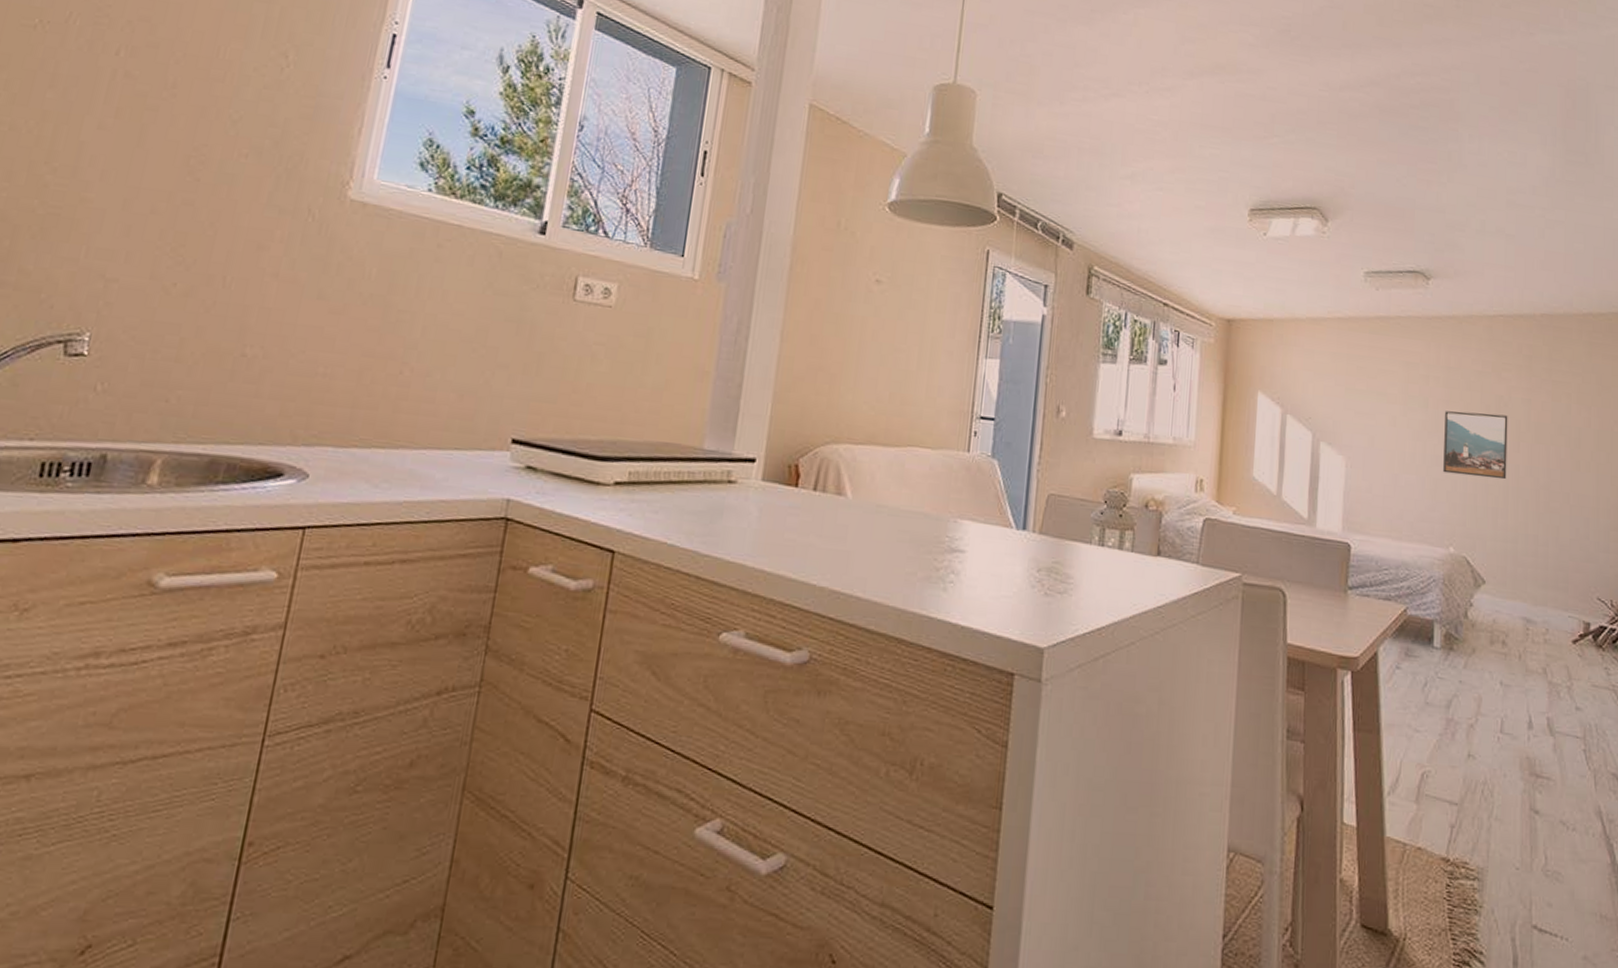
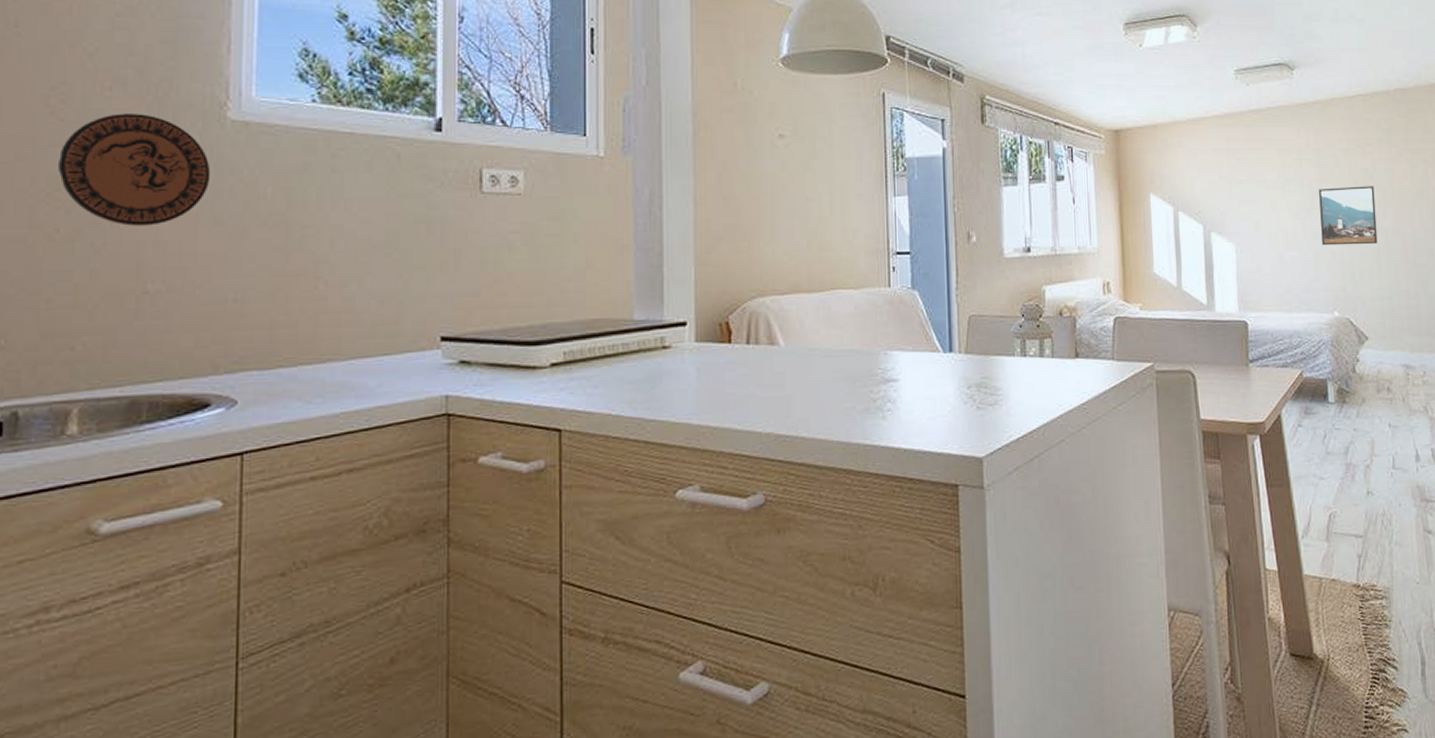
decorative plate: none [185,180,324,292] -> present [58,113,211,226]

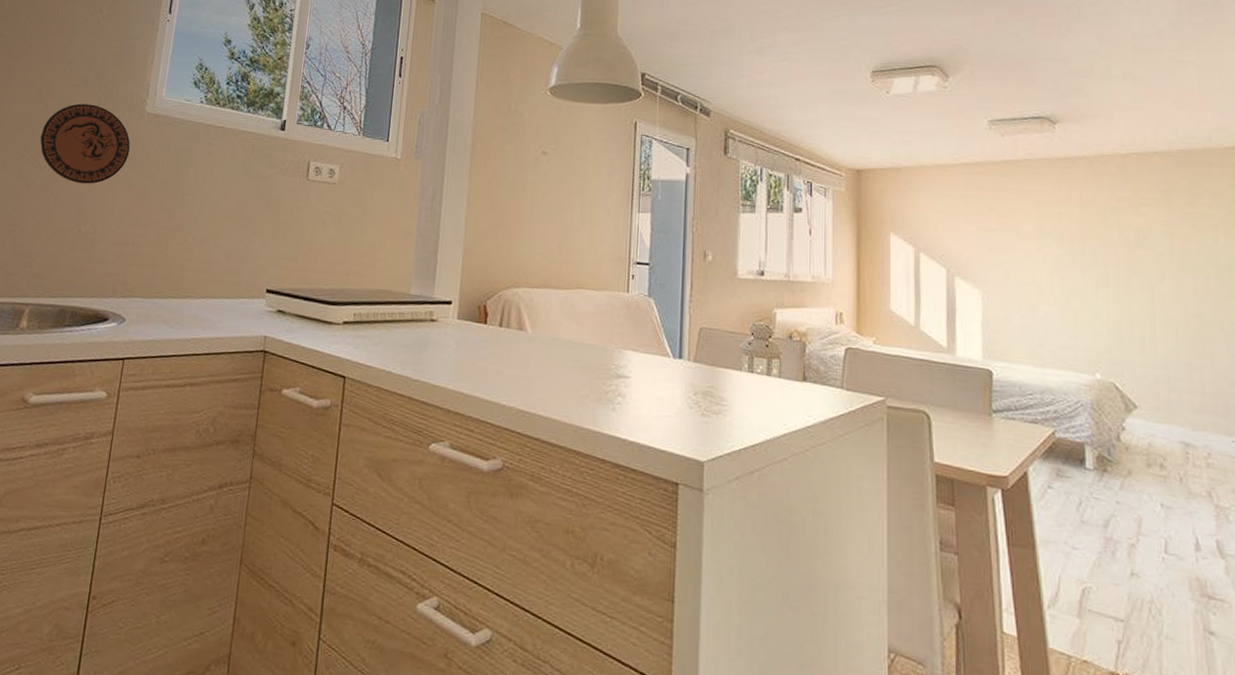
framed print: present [1319,186,1378,246] -> none [1081,245,1152,309]

